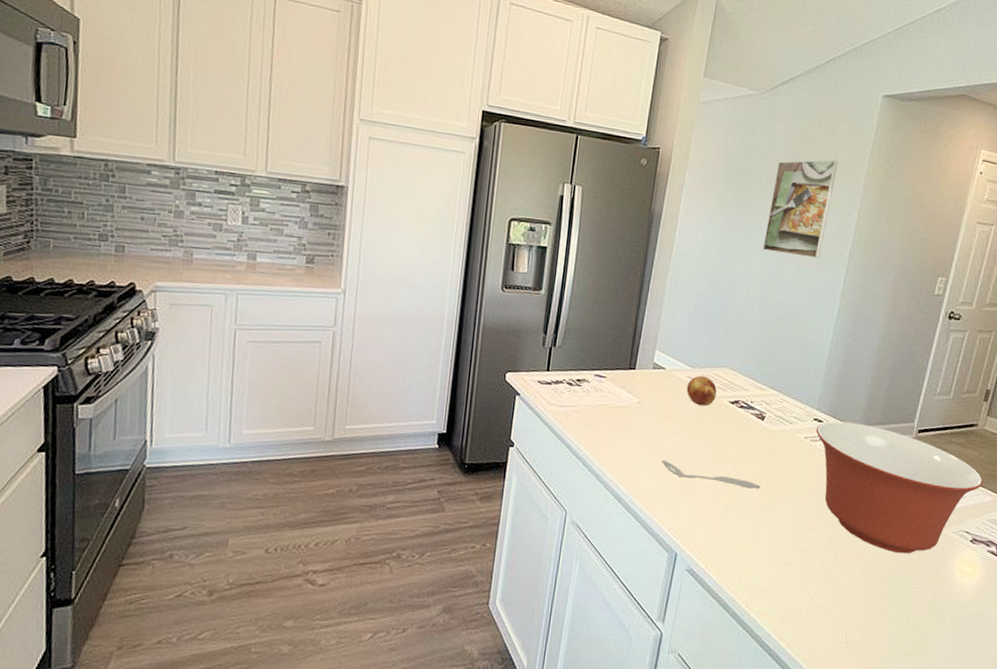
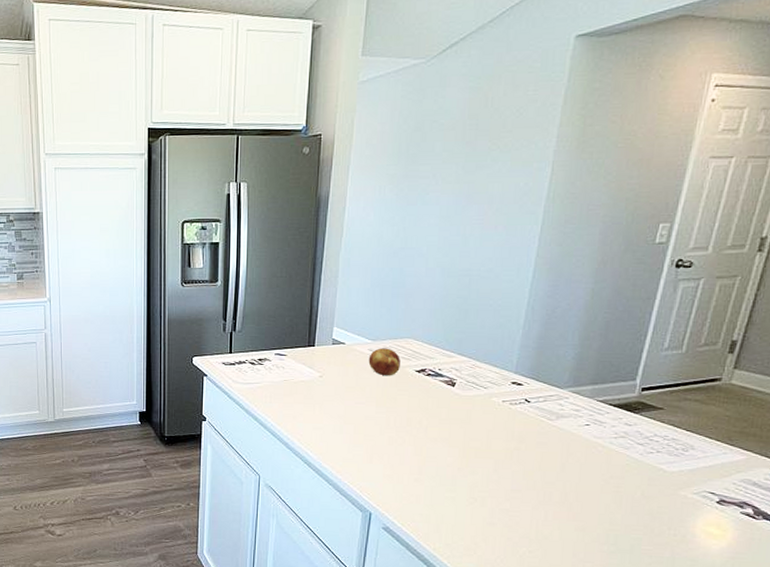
spoon: present [661,459,761,489] -> none [348,427,456,453]
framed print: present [762,159,838,258] -> none [440,115,524,221]
mixing bowl: present [815,421,983,554] -> none [514,384,732,515]

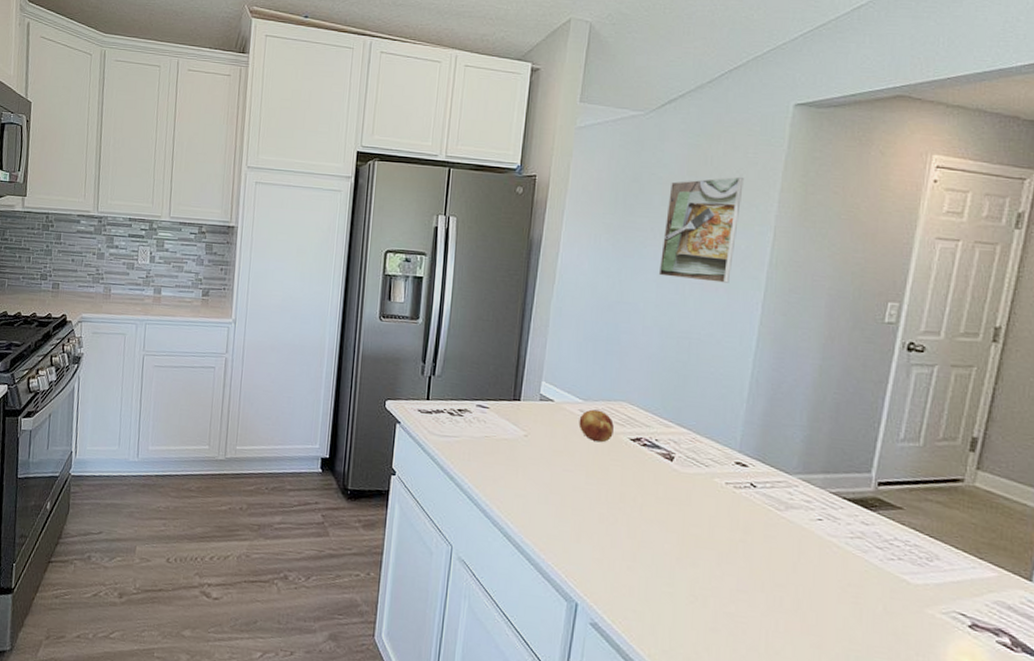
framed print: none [440,115,524,221] -> present [658,176,744,283]

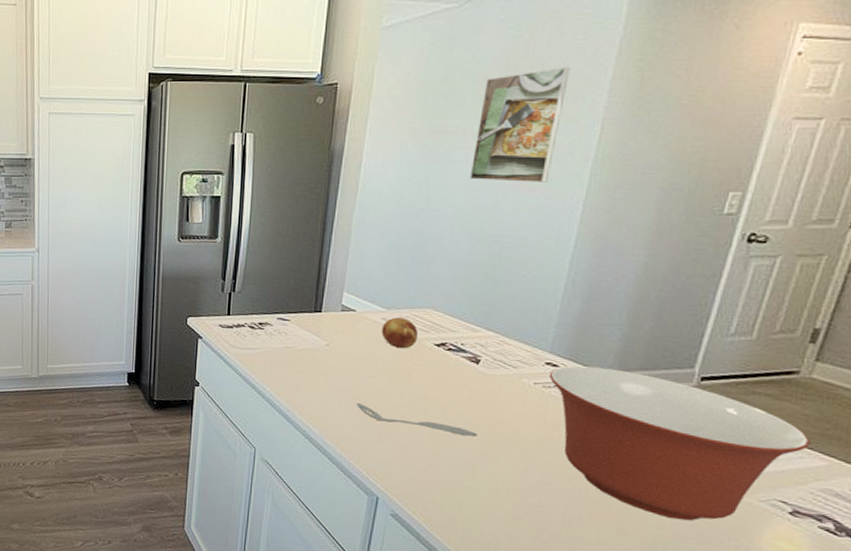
spoon: none [554,498,674,539] -> present [356,402,478,437]
mixing bowl: none [739,466,980,634] -> present [548,366,810,521]

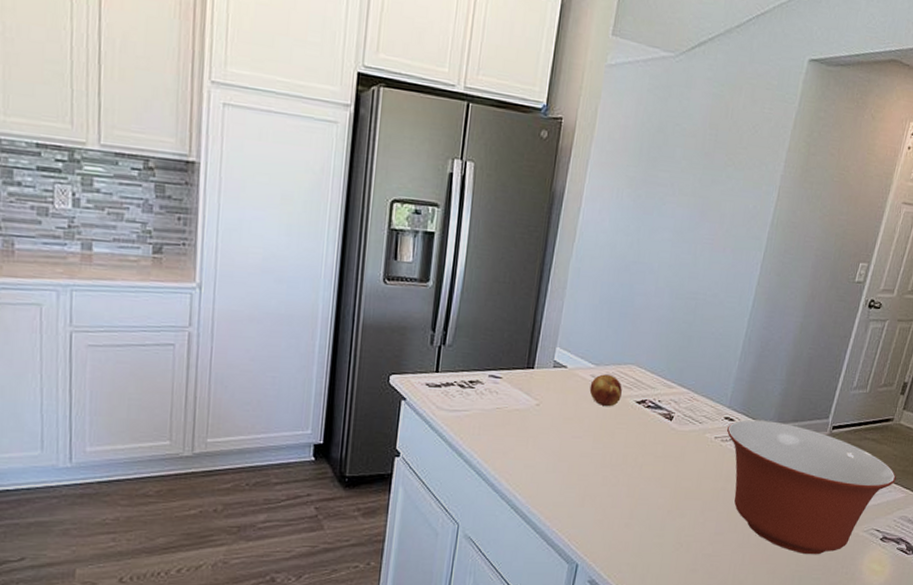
spoon: present [356,402,478,437] -> none [562,465,668,494]
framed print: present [469,66,570,183] -> none [674,132,758,243]

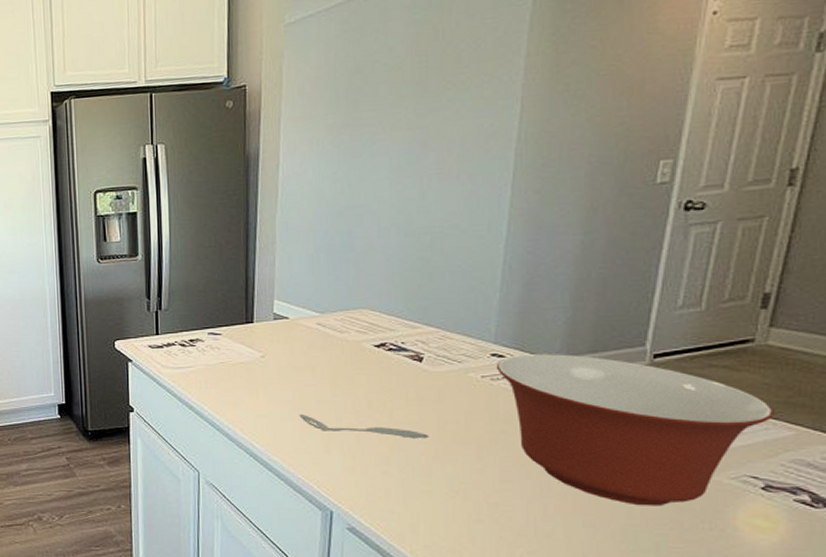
spoon: none [562,465,668,494] -> present [299,413,429,439]
fruit: present [589,374,622,407] -> none [317,321,355,353]

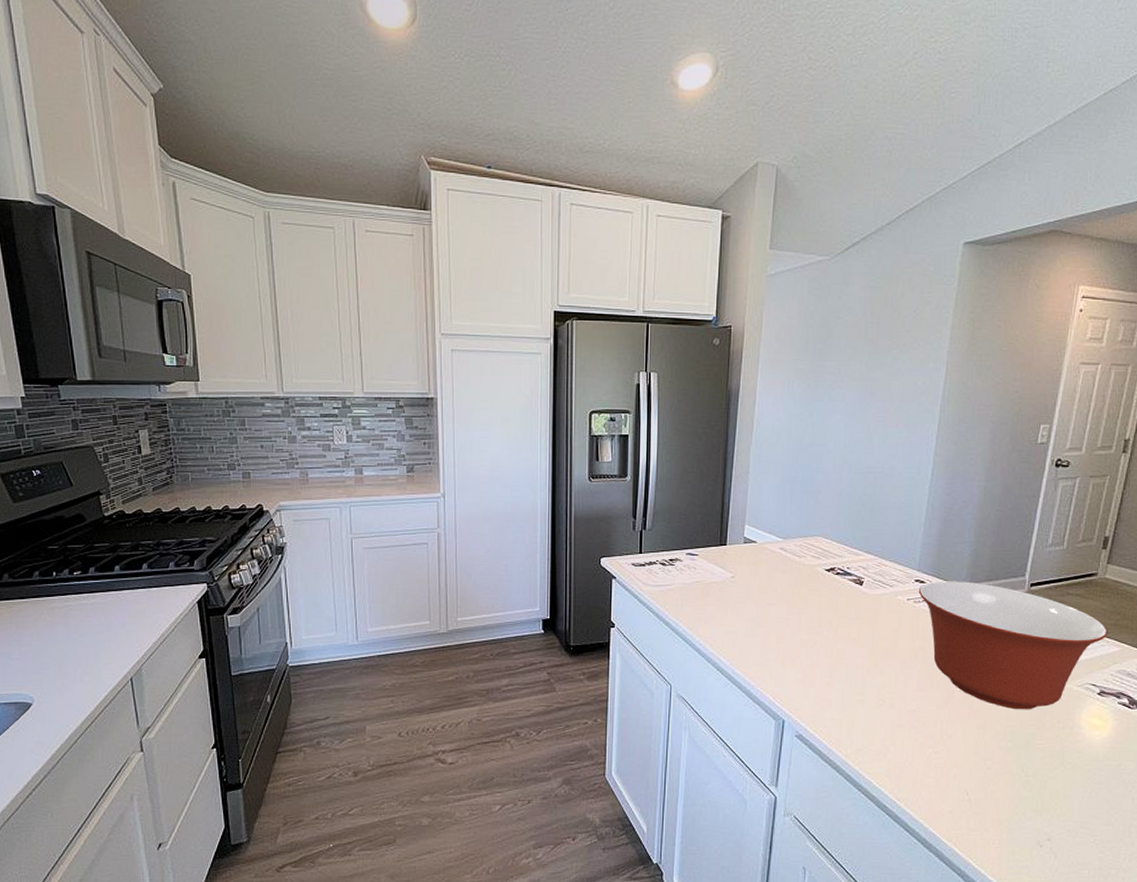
spoon: present [299,413,429,439] -> none [761,630,865,654]

